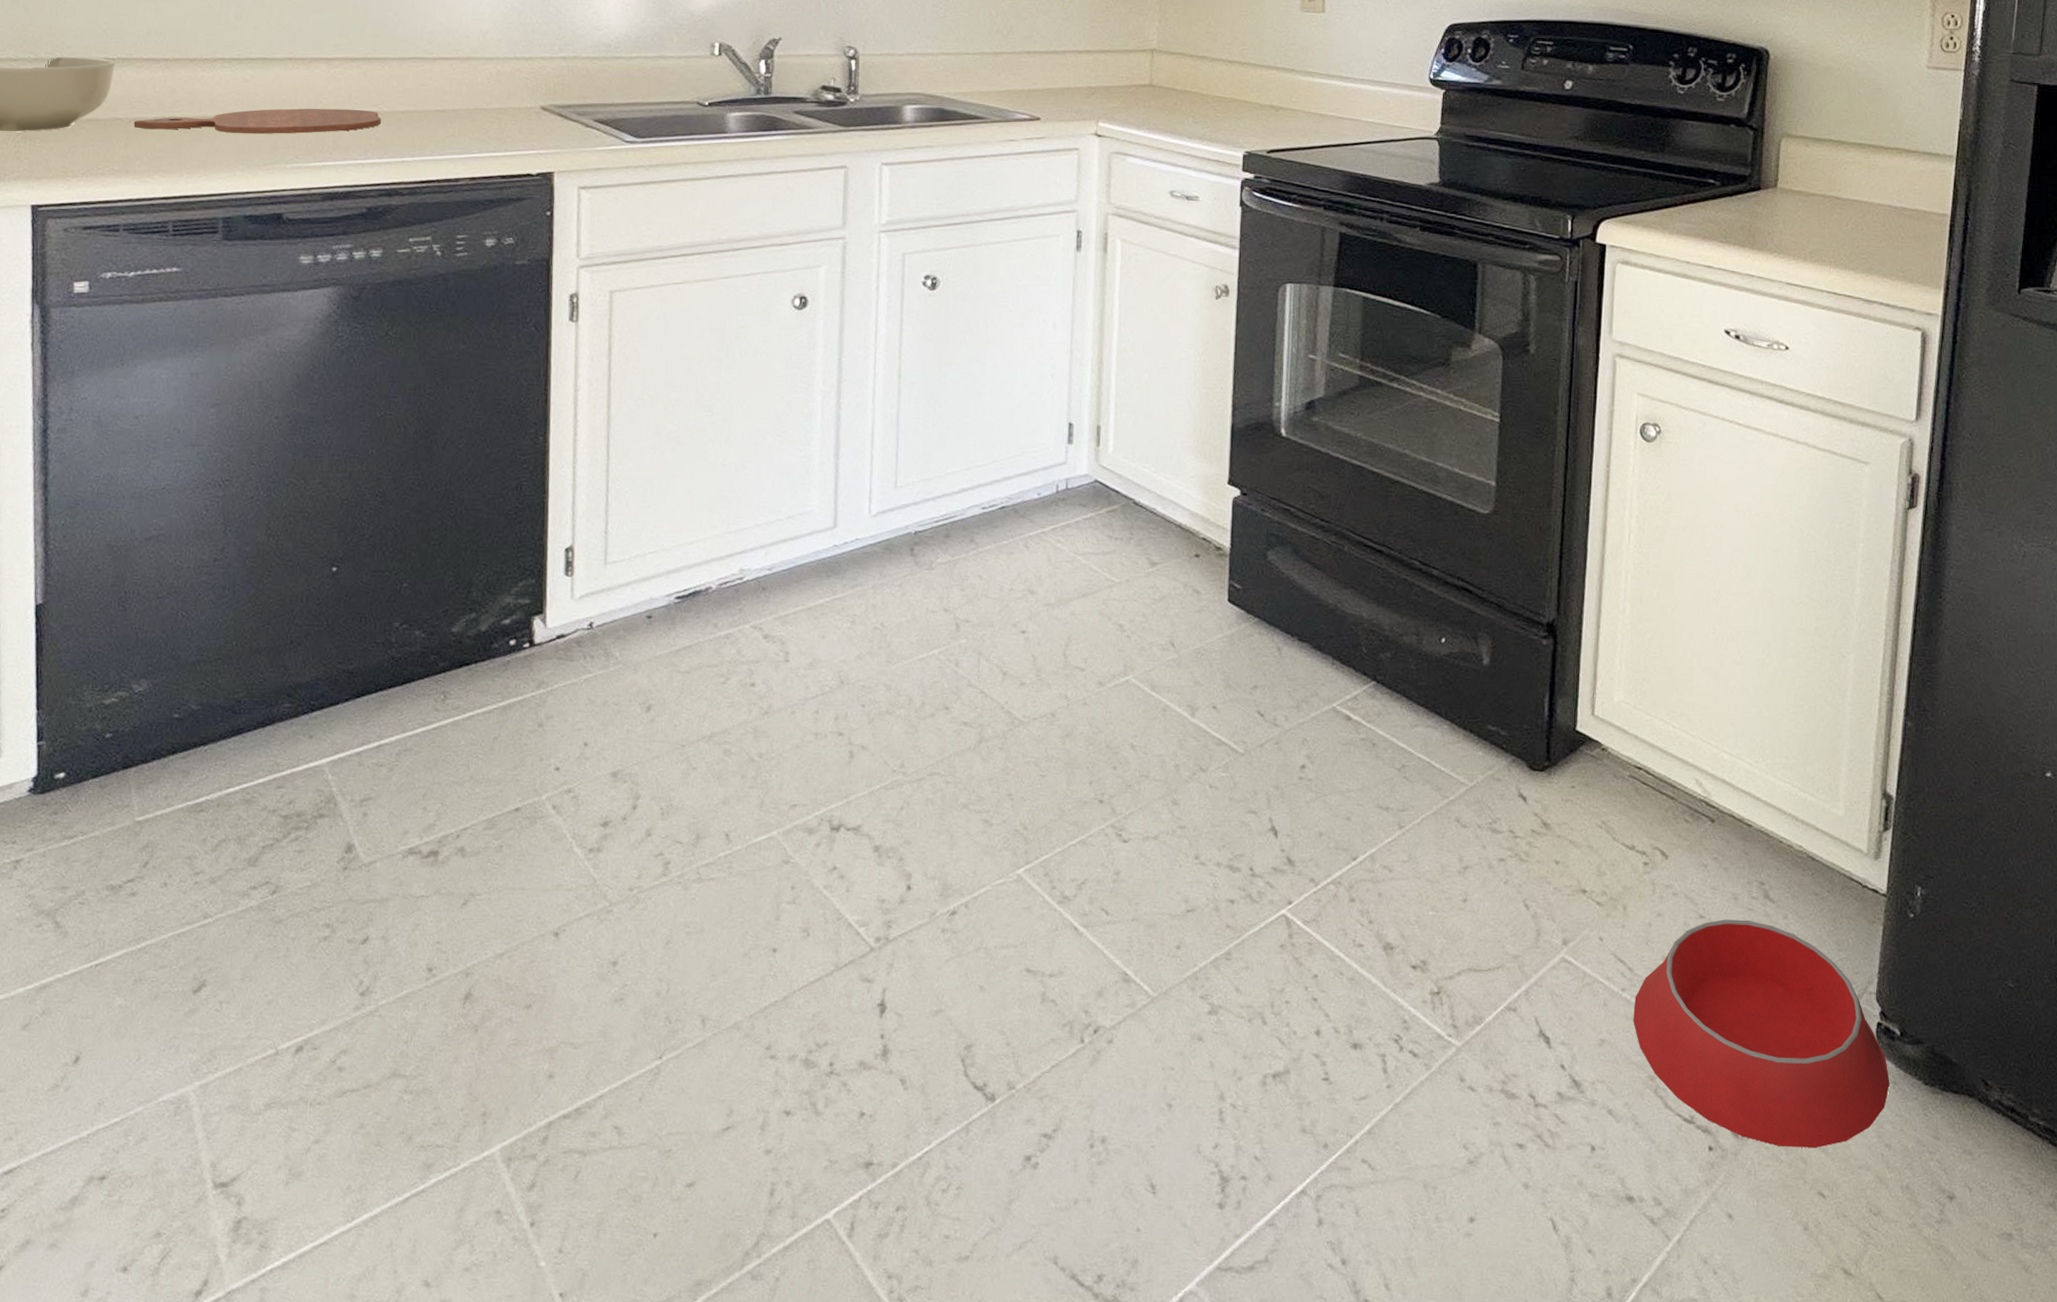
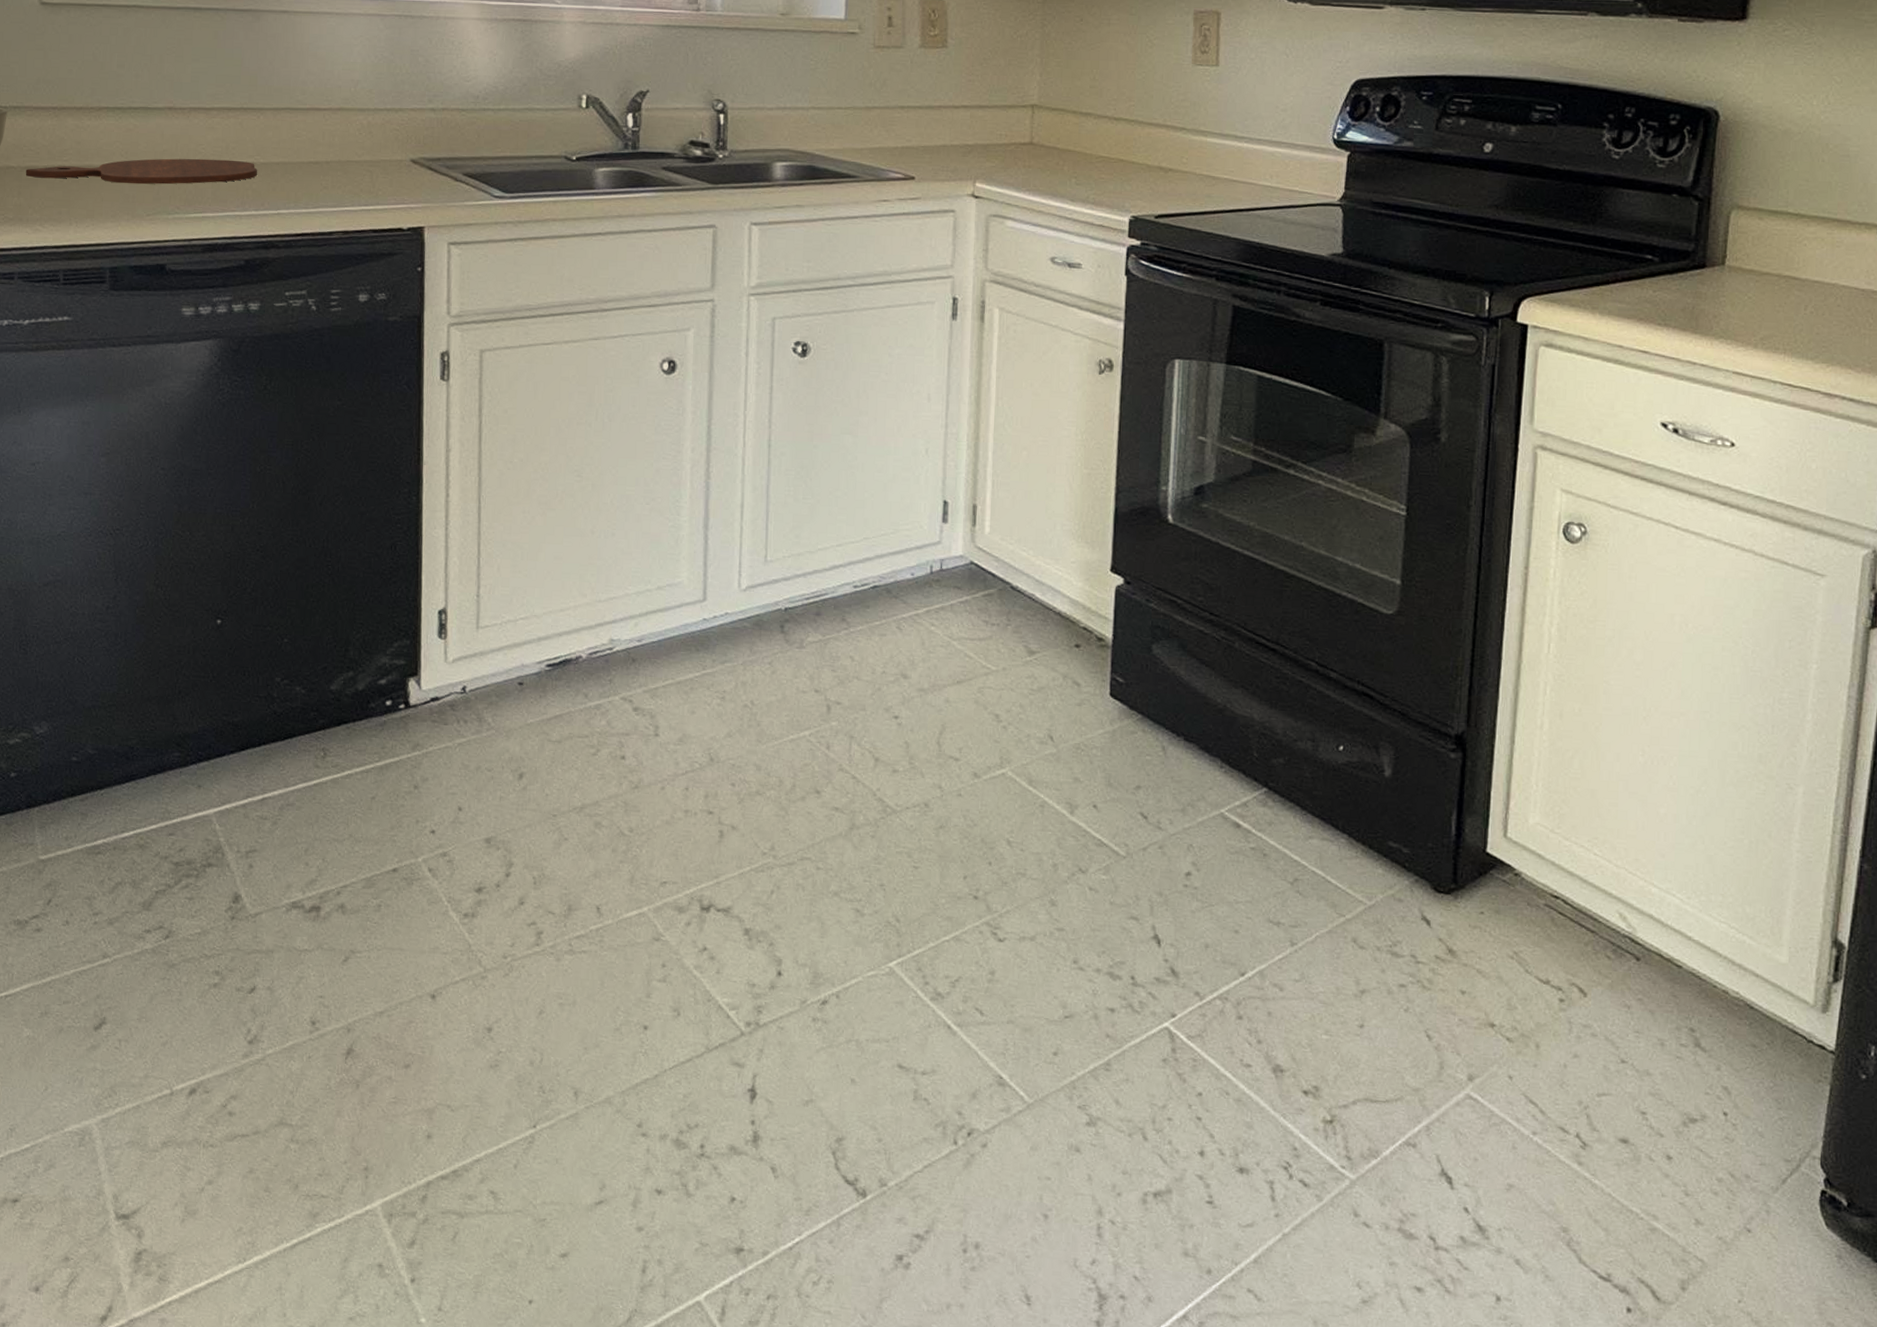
pet bowl: present [1633,919,1890,1148] -> none [1545,1066,1834,1319]

